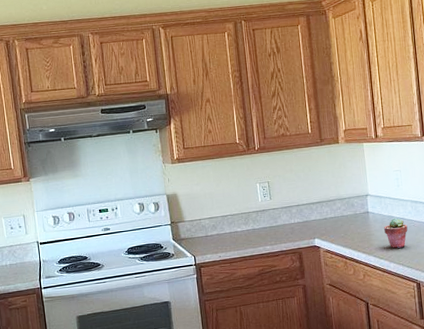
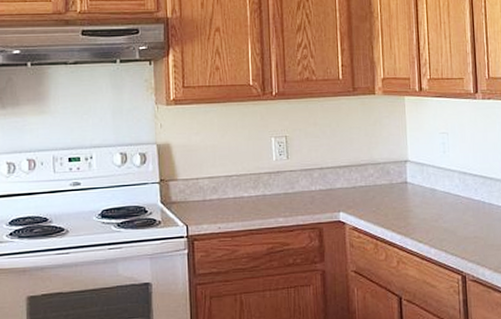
potted succulent: present [384,217,408,249] -> none [425,191,454,230]

